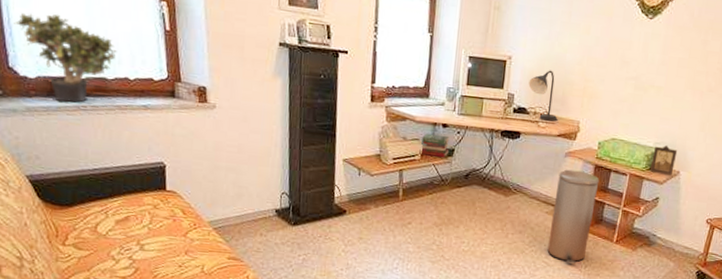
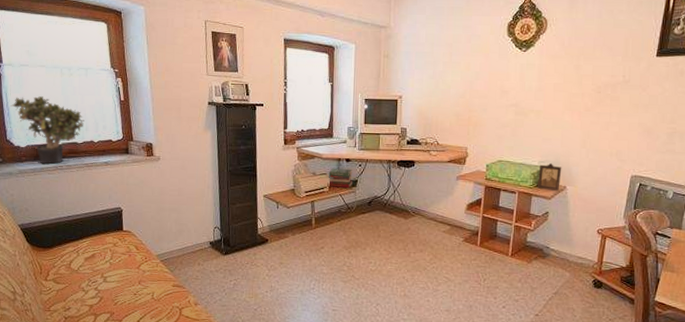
desk lamp: present [528,70,558,122] -> none [418,104,447,150]
pedal bin: present [547,169,600,264] -> none [447,191,490,278]

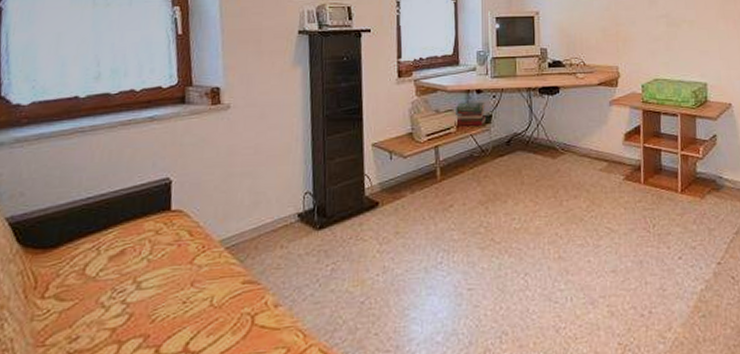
potted plant: present [10,95,85,165] -> none [12,34,124,127]
photo frame: present [537,162,562,191] -> none [699,77,725,109]

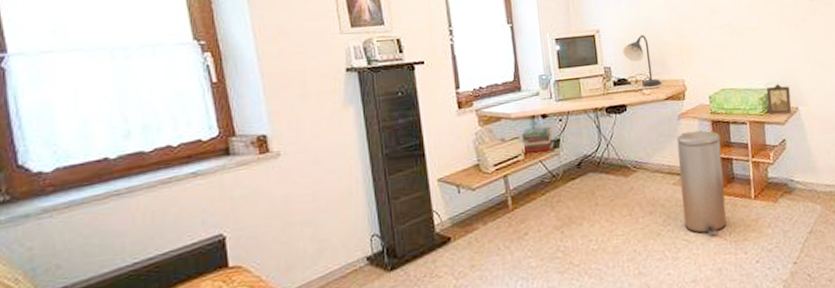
desk lamp: none [560,19,596,72] -> present [622,34,662,88]
pedal bin: none [606,118,652,225] -> present [676,130,727,235]
photo frame: none [699,77,725,109] -> present [766,83,792,115]

